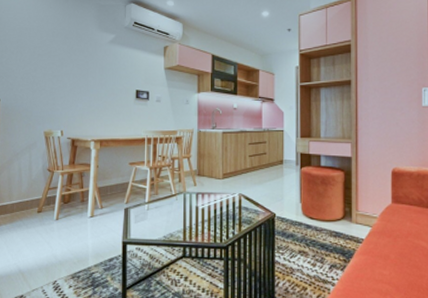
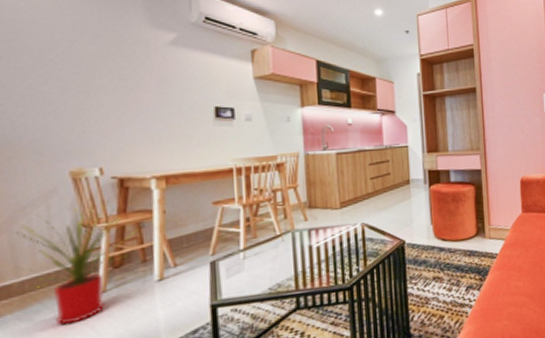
house plant: none [10,154,81,239] -> present [15,200,139,325]

